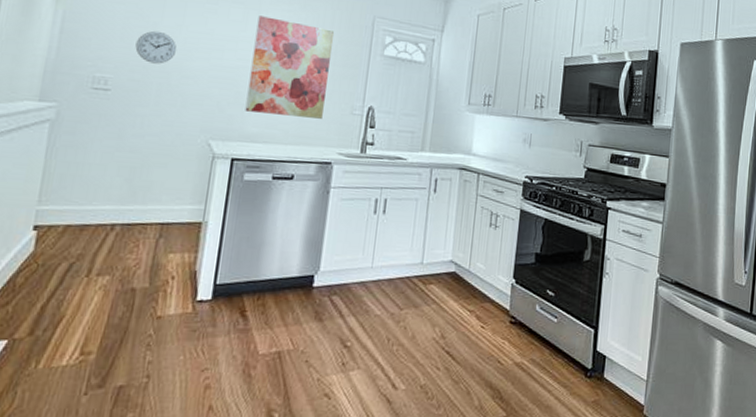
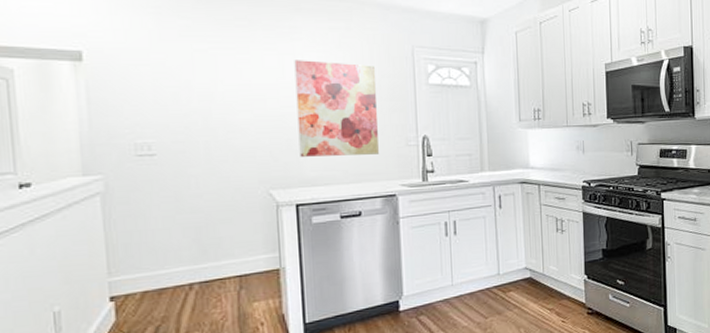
wall clock: present [135,30,177,64] -> none [171,89,217,122]

